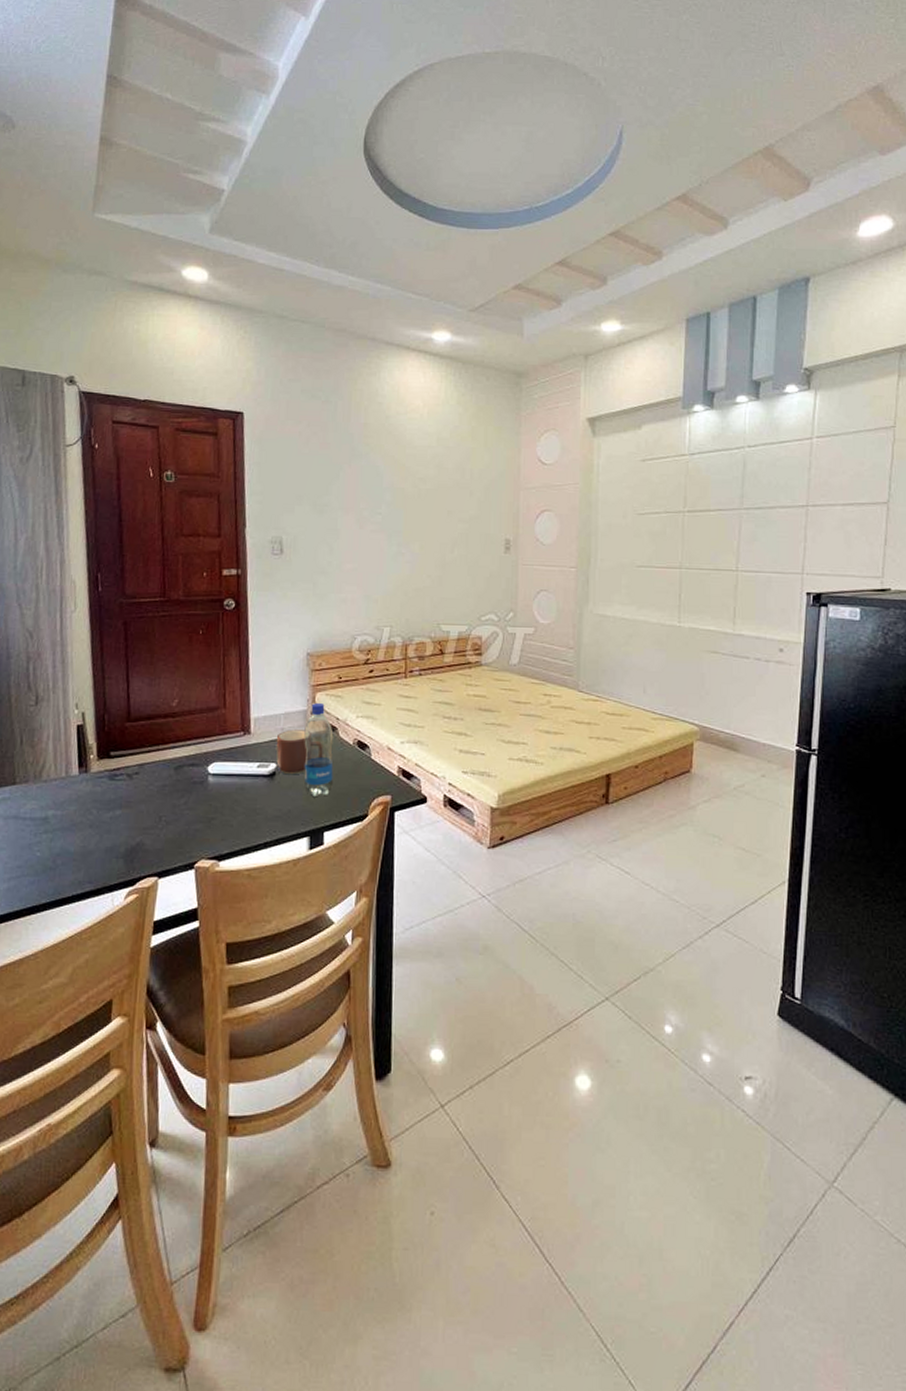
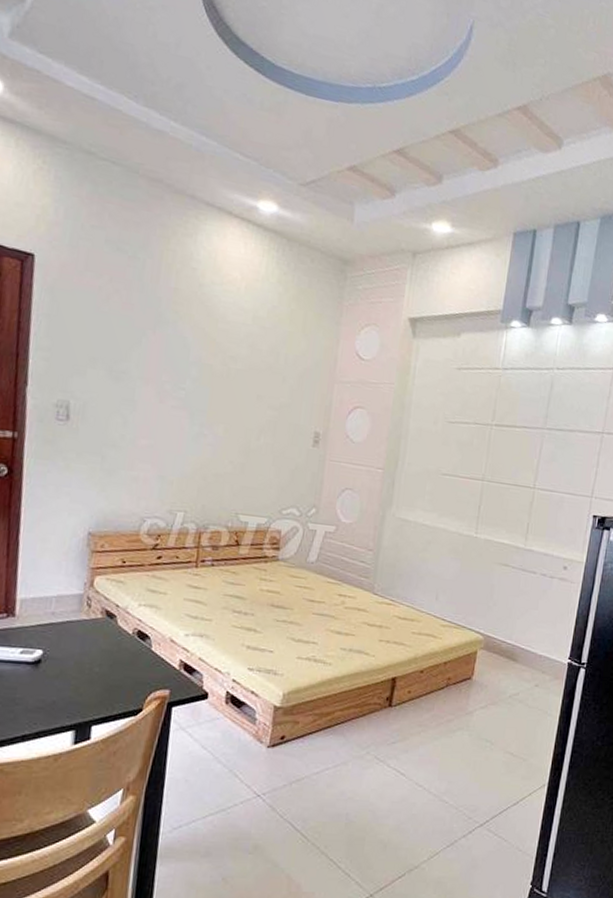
mug: present [276,729,308,775] -> none [44,614,80,664]
bottle: present [304,703,334,798] -> none [74,587,111,689]

